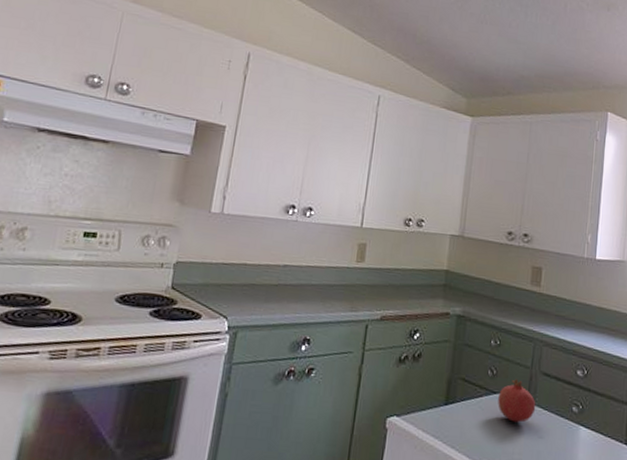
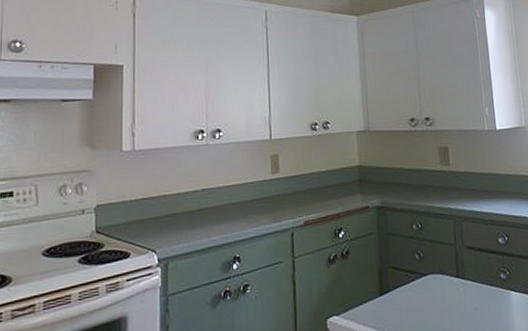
fruit: present [498,379,536,423] -> none [429,258,466,300]

